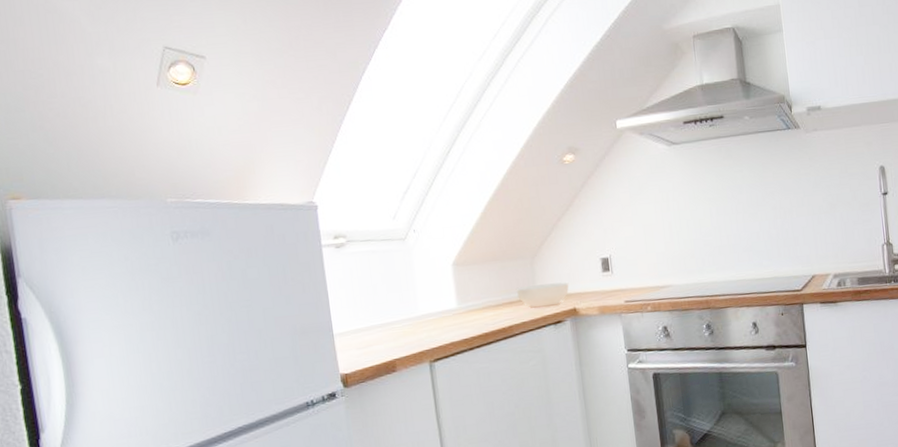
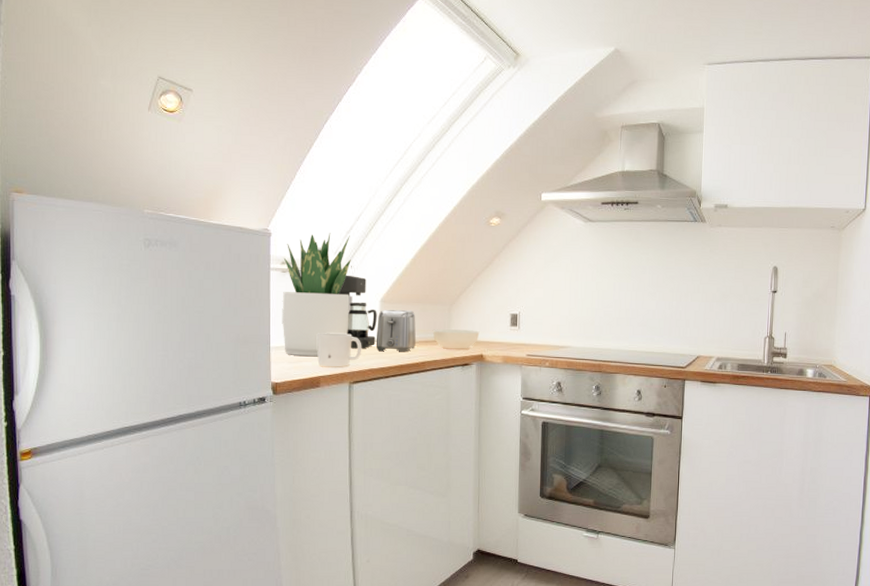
planter: none [335,196,421,341] -> present [283,233,351,357]
mug: none [386,306,439,349] -> present [317,333,362,368]
coffee maker: none [403,240,454,323] -> present [338,275,377,349]
toaster: none [452,270,500,322] -> present [375,309,417,352]

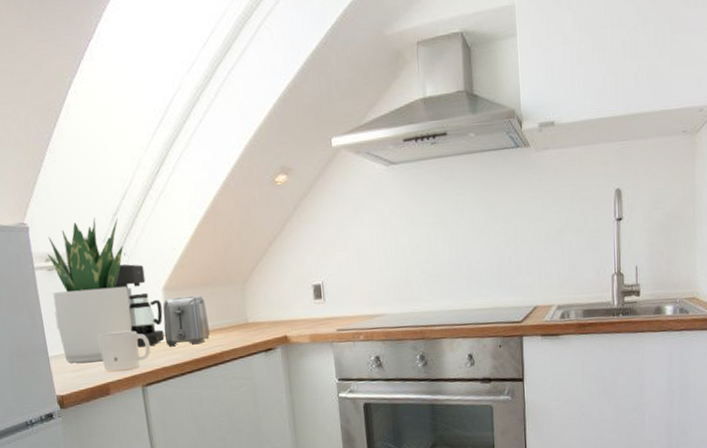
bowl: present [432,329,480,350] -> none [226,309,281,335]

